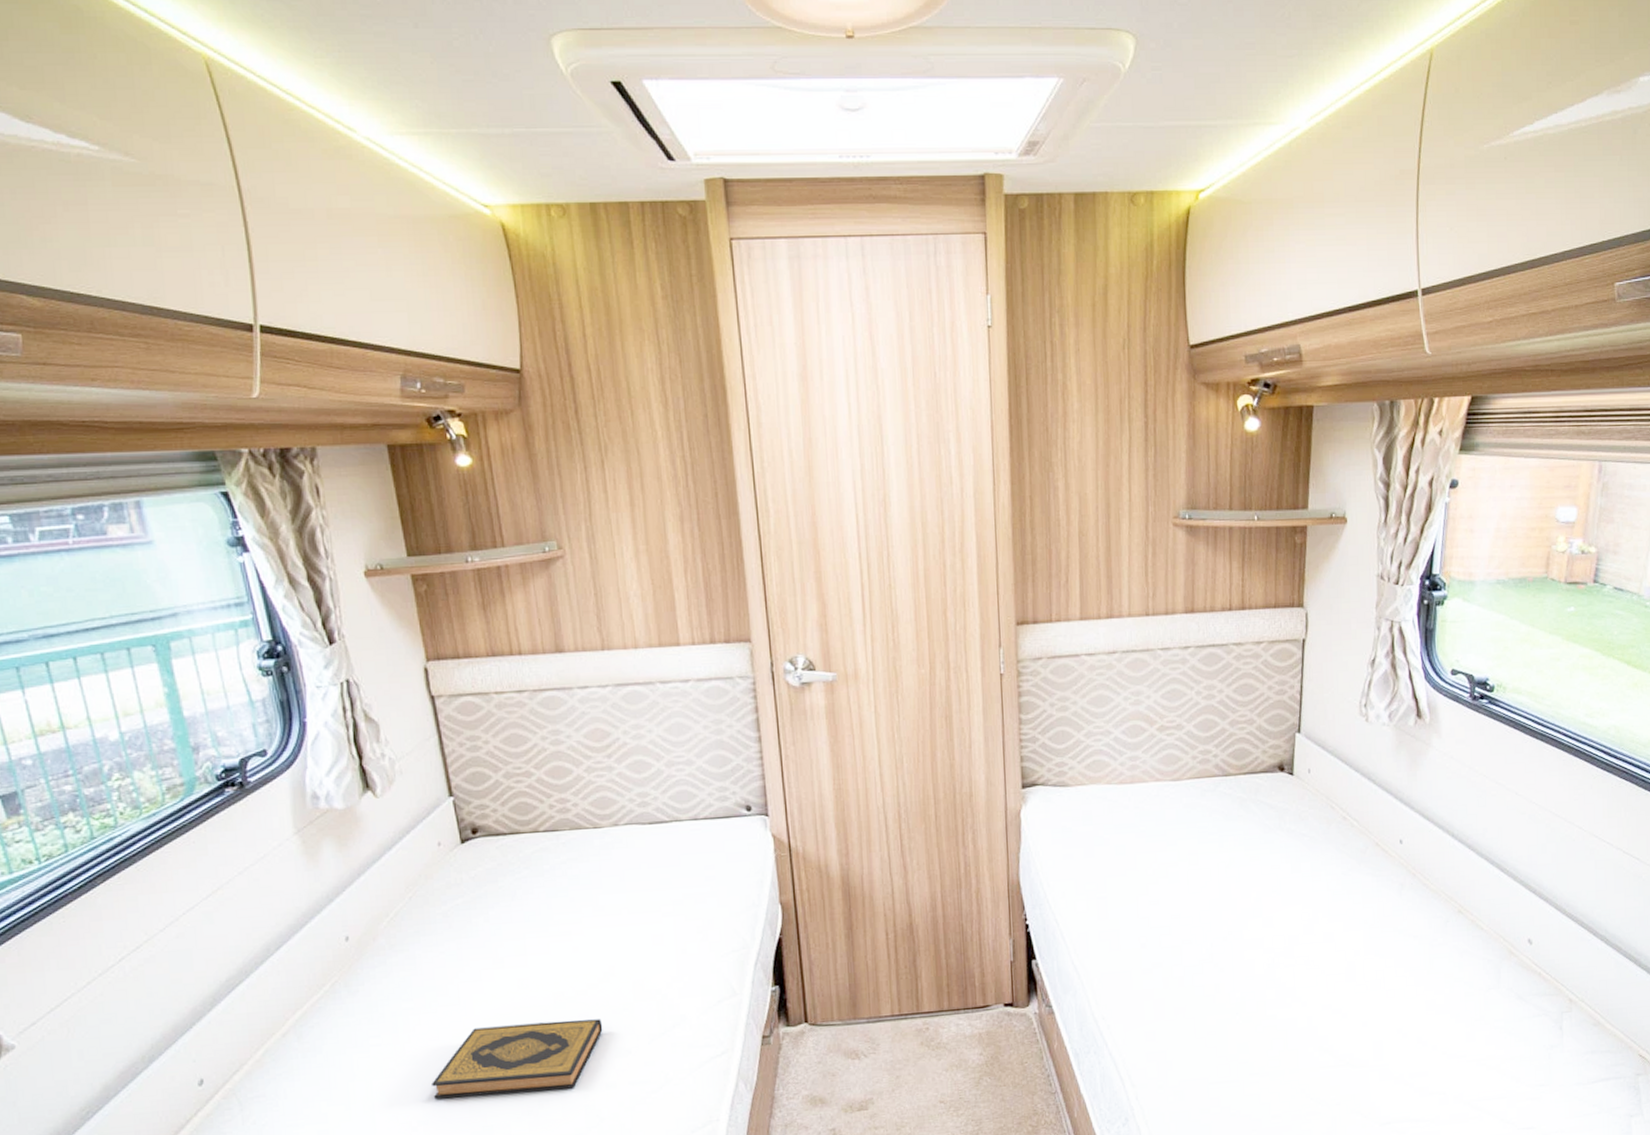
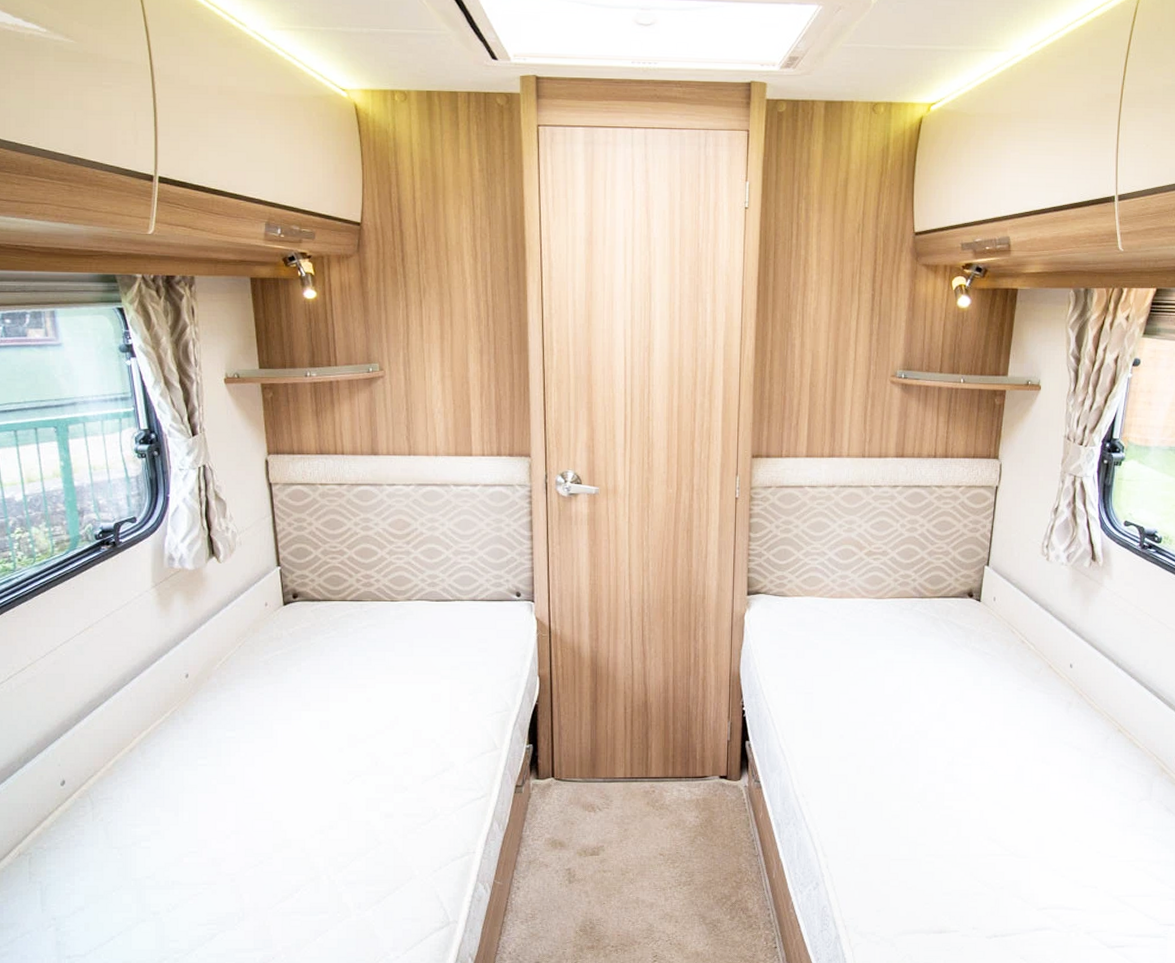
hardback book: present [432,1019,603,1100] -> none [245,758,386,815]

